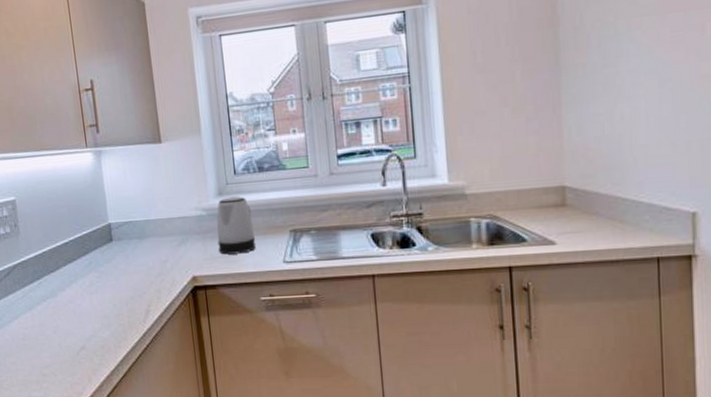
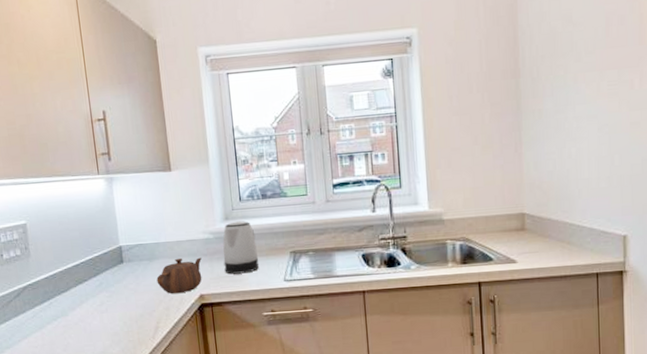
teapot: none [147,236,195,276] -> present [156,257,202,294]

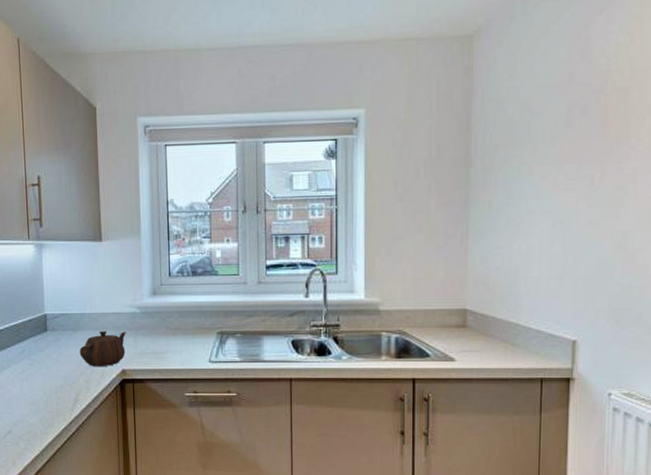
kettle: present [223,221,260,275] -> none [148,297,185,351]

